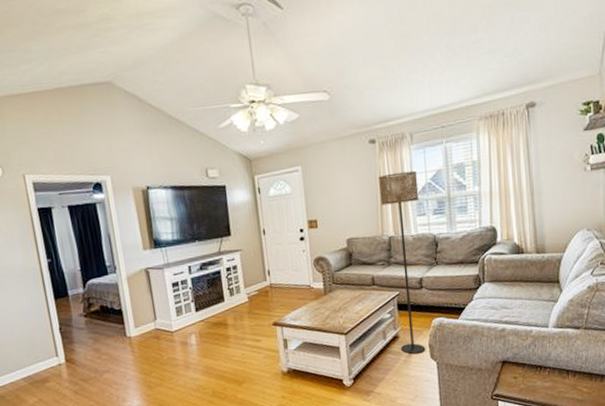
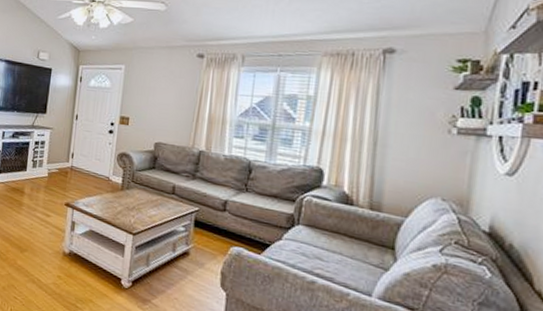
floor lamp: present [378,170,426,354] -> none [188,89,243,279]

